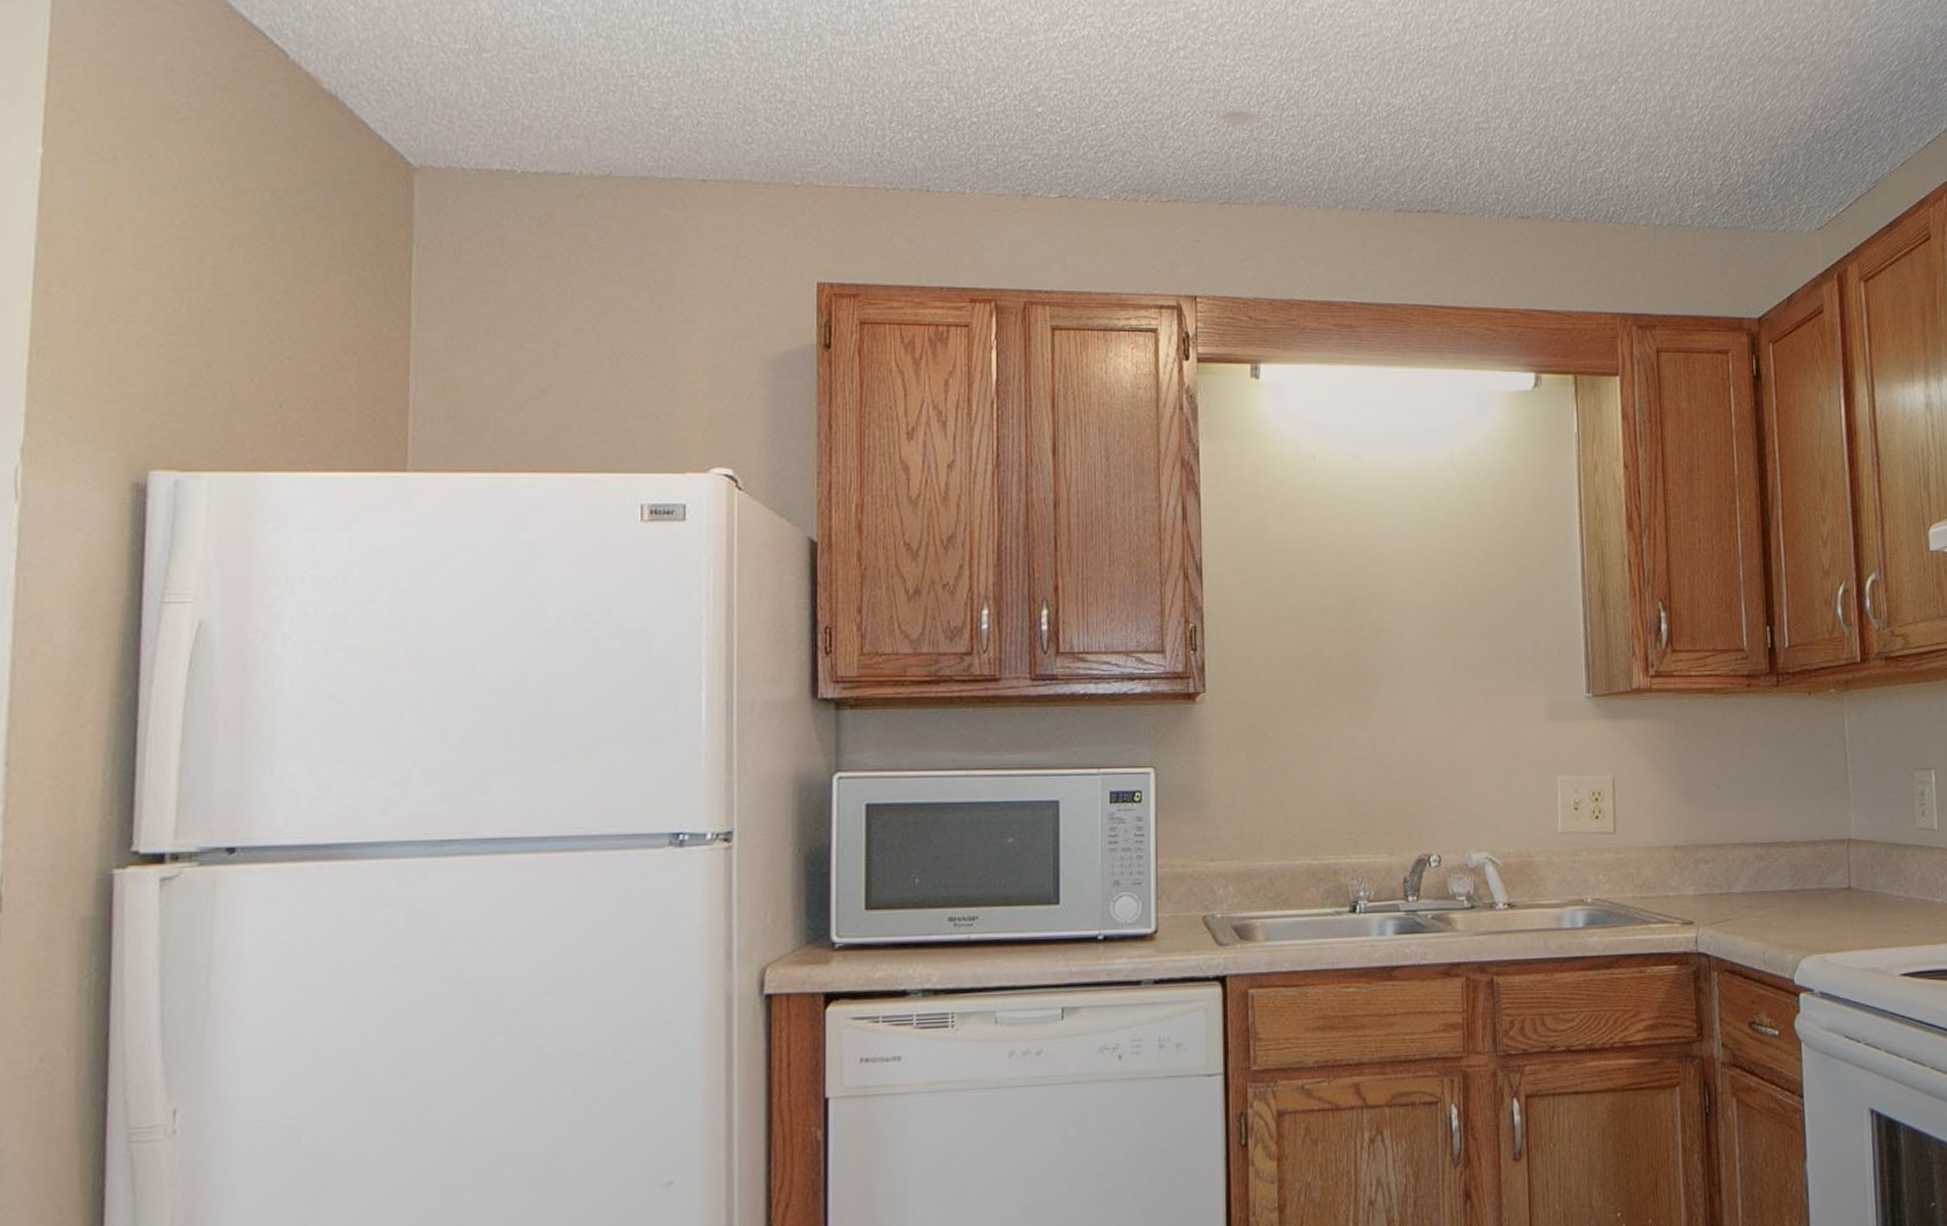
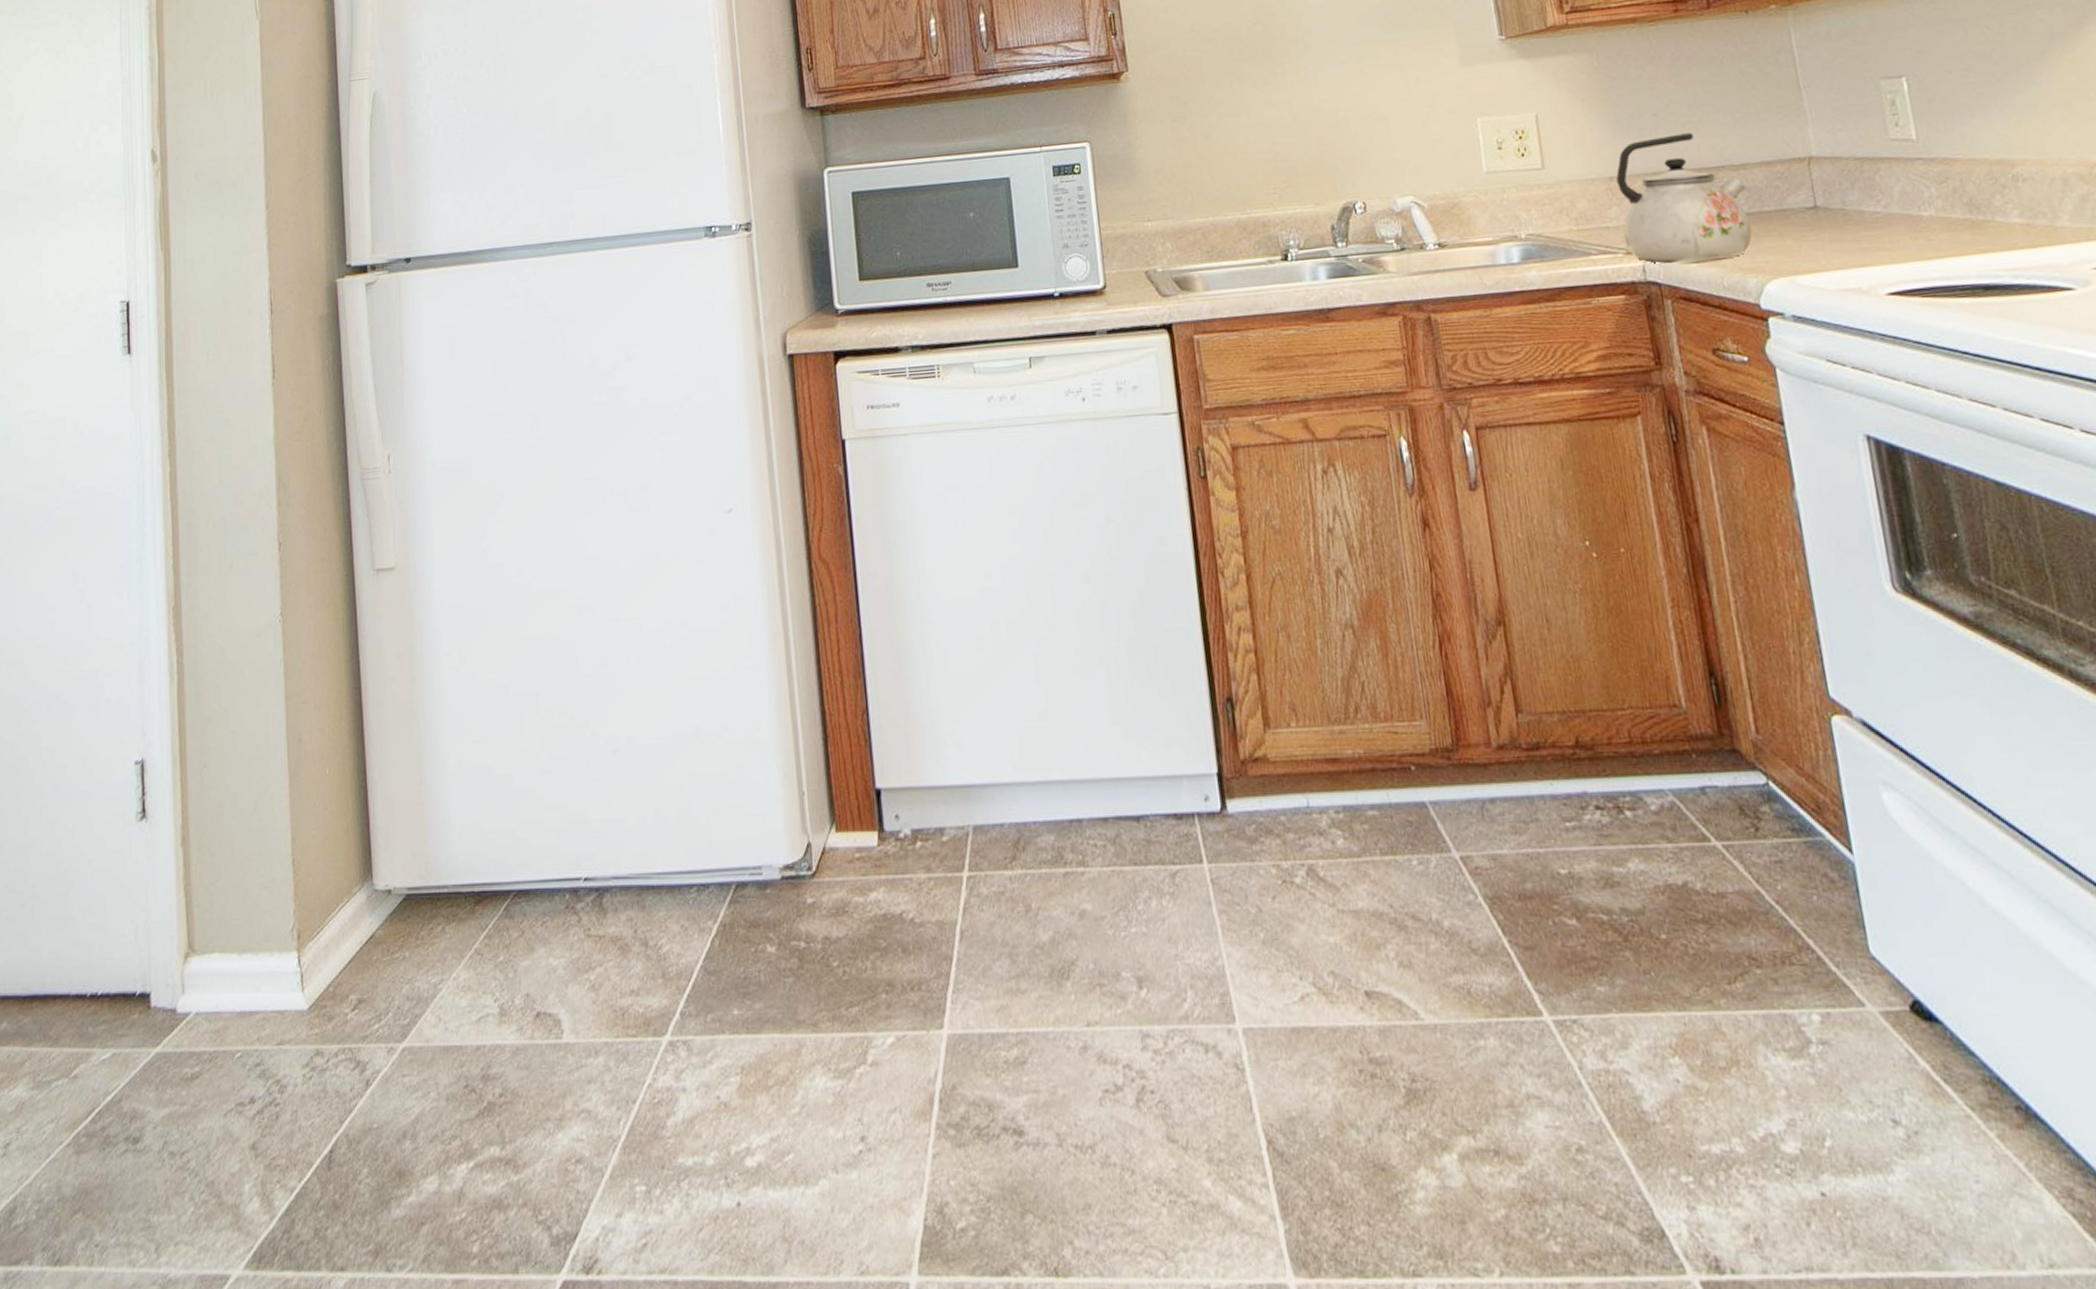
kettle: none [1680,807,1794,937] -> present [1616,133,1753,264]

